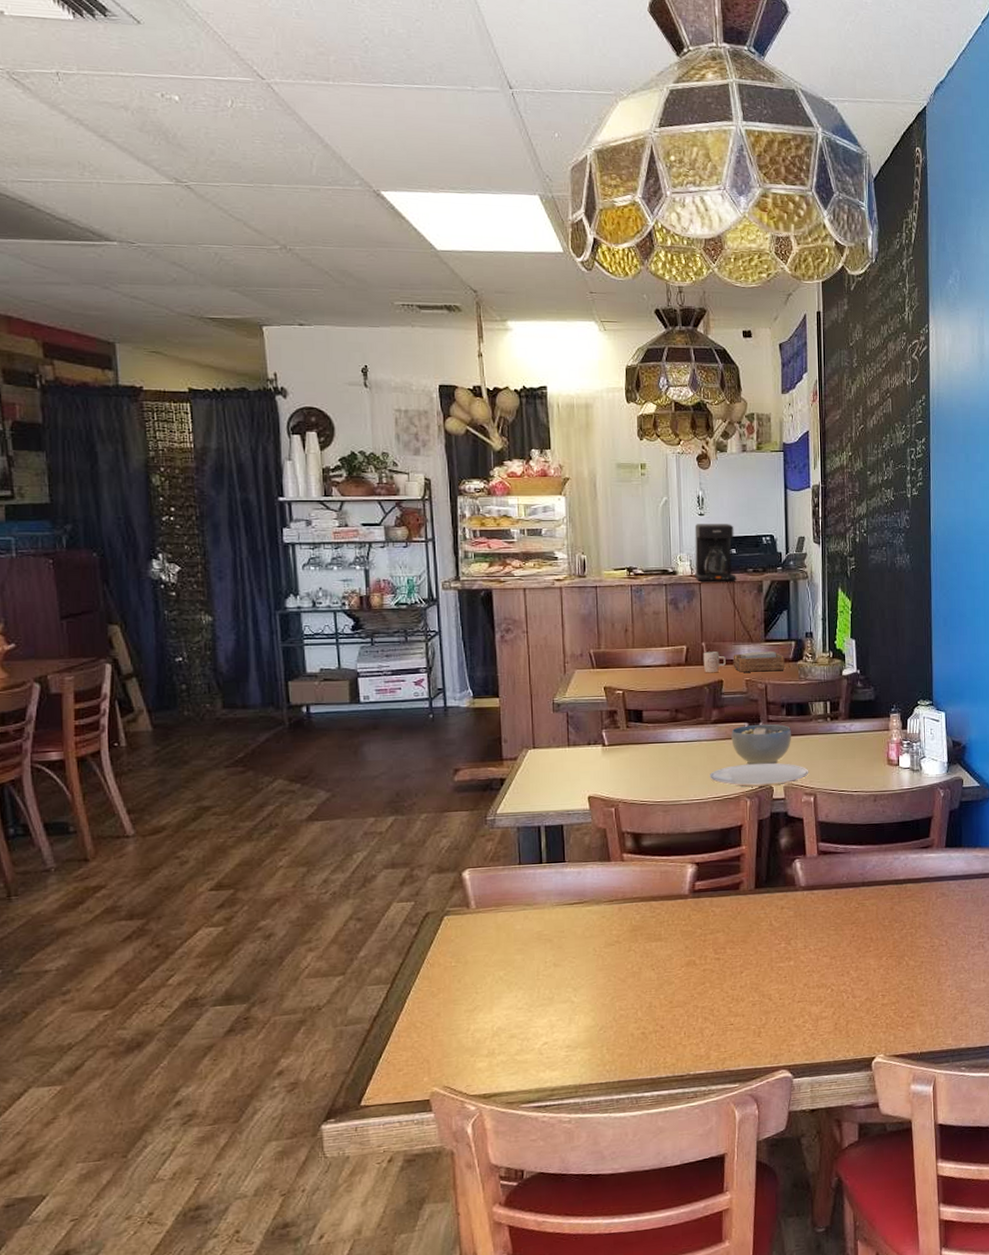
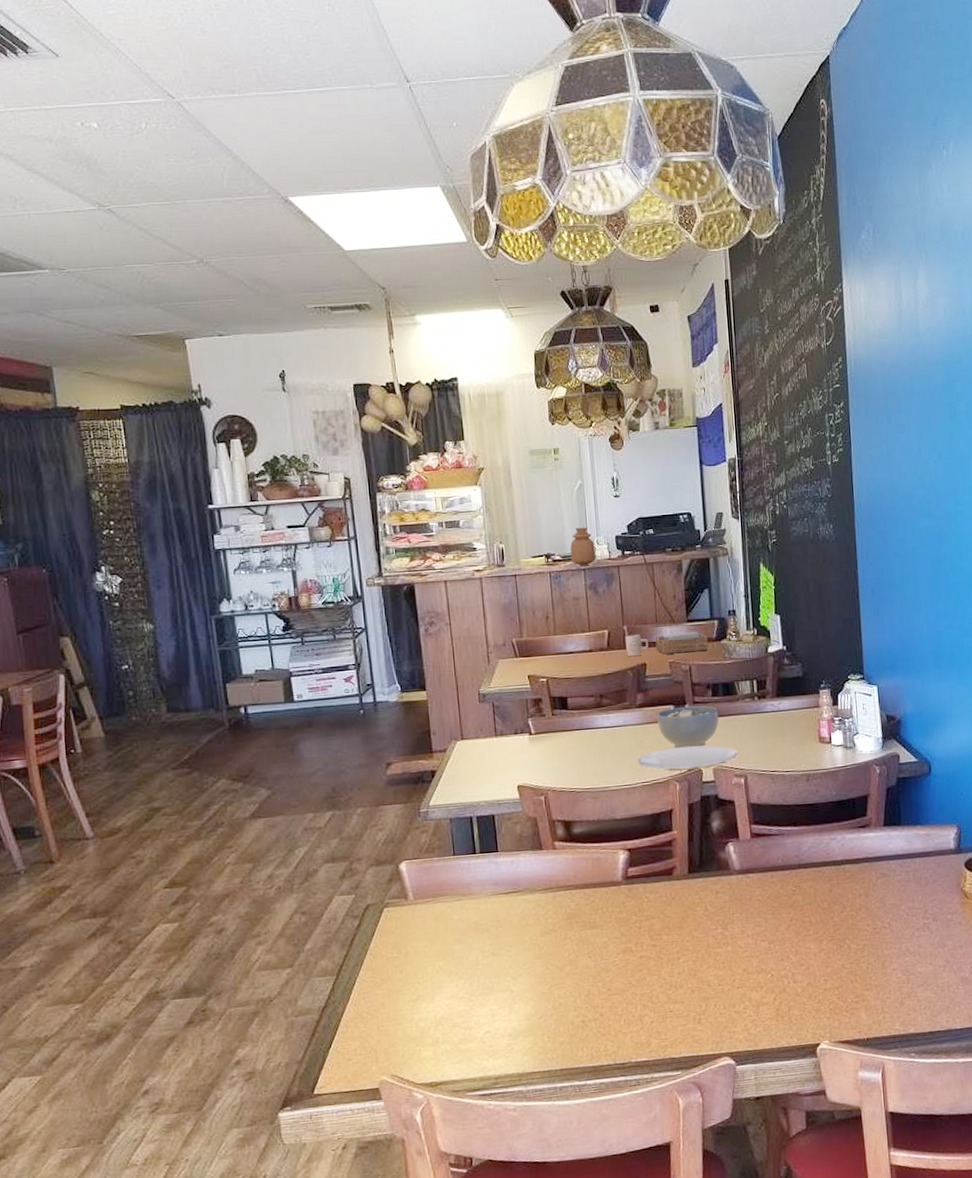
jar: none [653,543,678,582] -> present [570,527,596,566]
coffee maker: present [694,524,736,582] -> none [610,504,655,565]

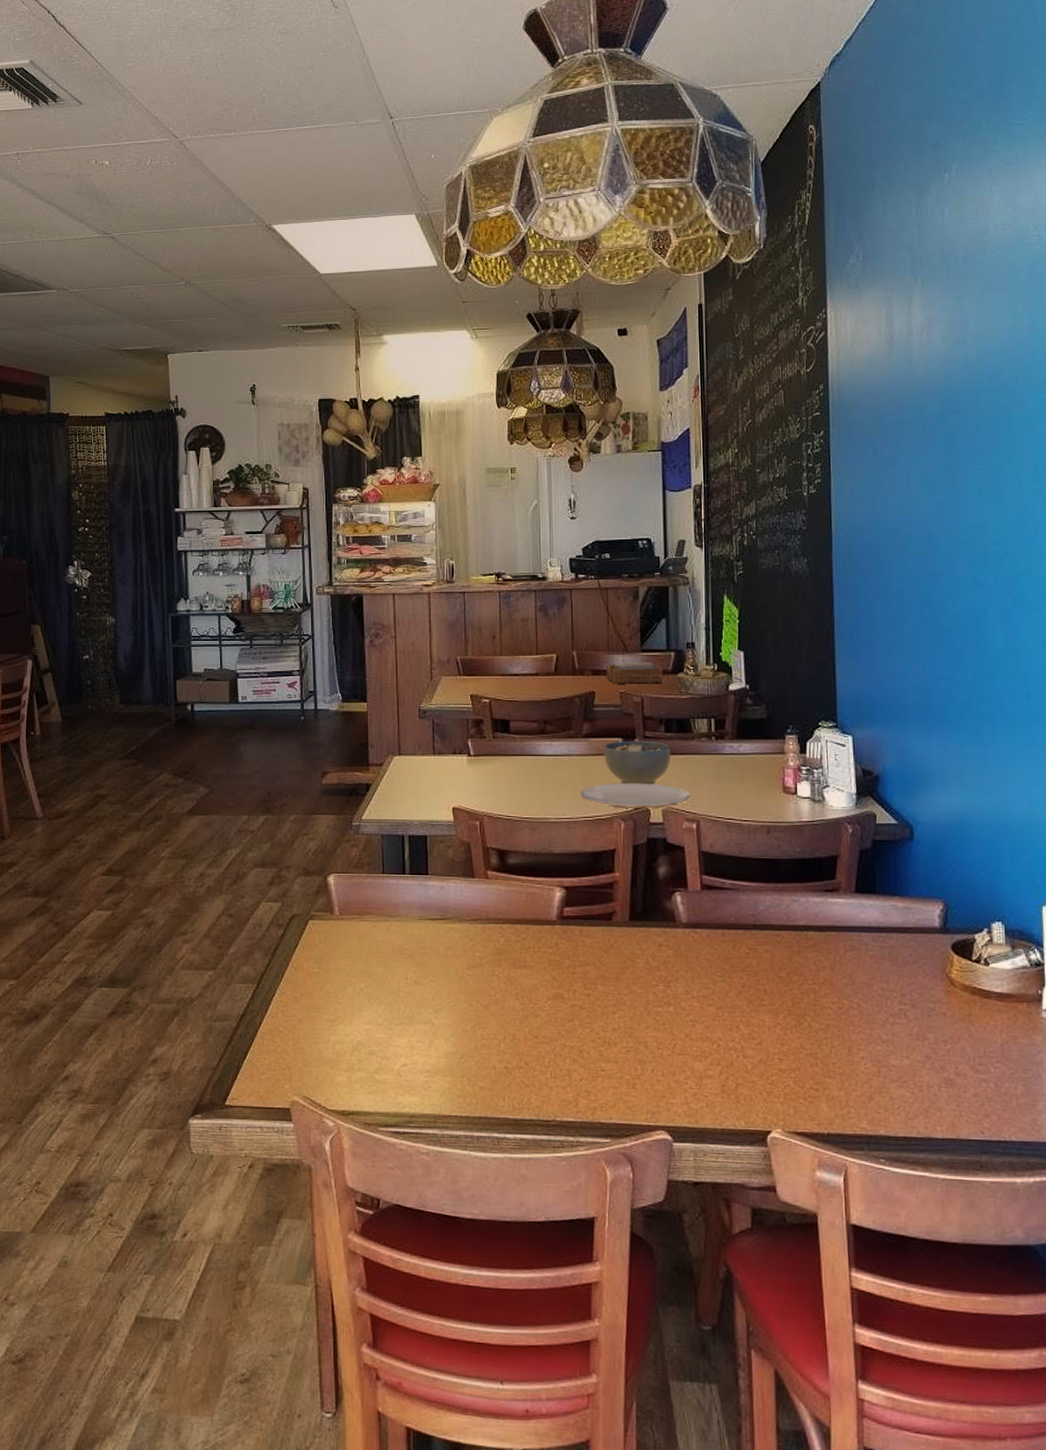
jar: present [570,527,596,566] -> none [522,548,548,588]
mug: present [625,634,648,657] -> none [574,661,598,684]

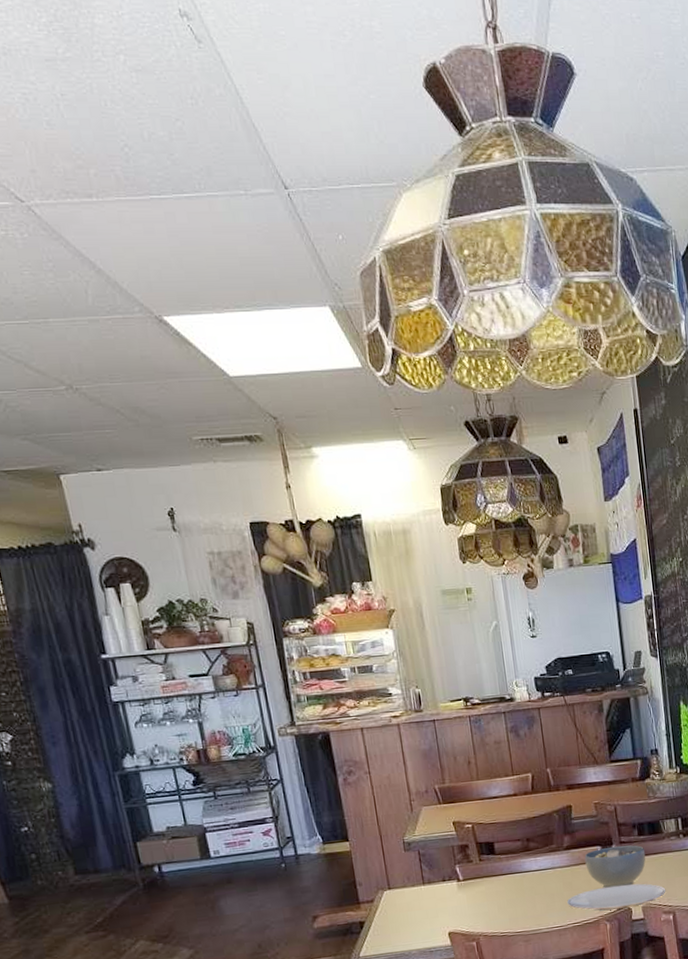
napkin holder: present [606,662,663,684] -> none [579,772,633,796]

